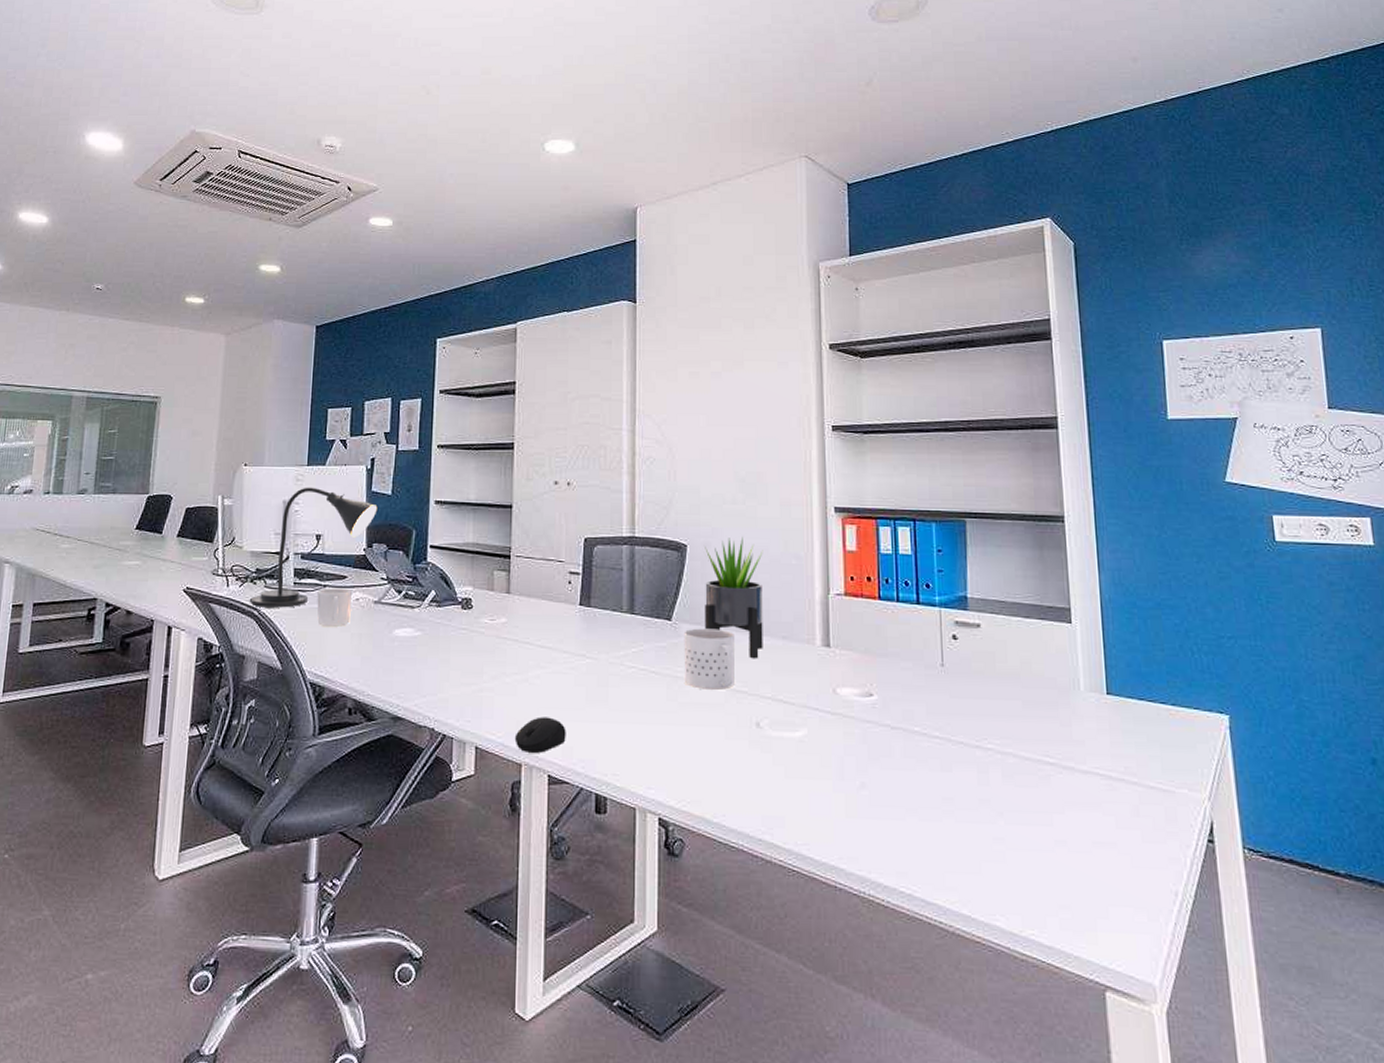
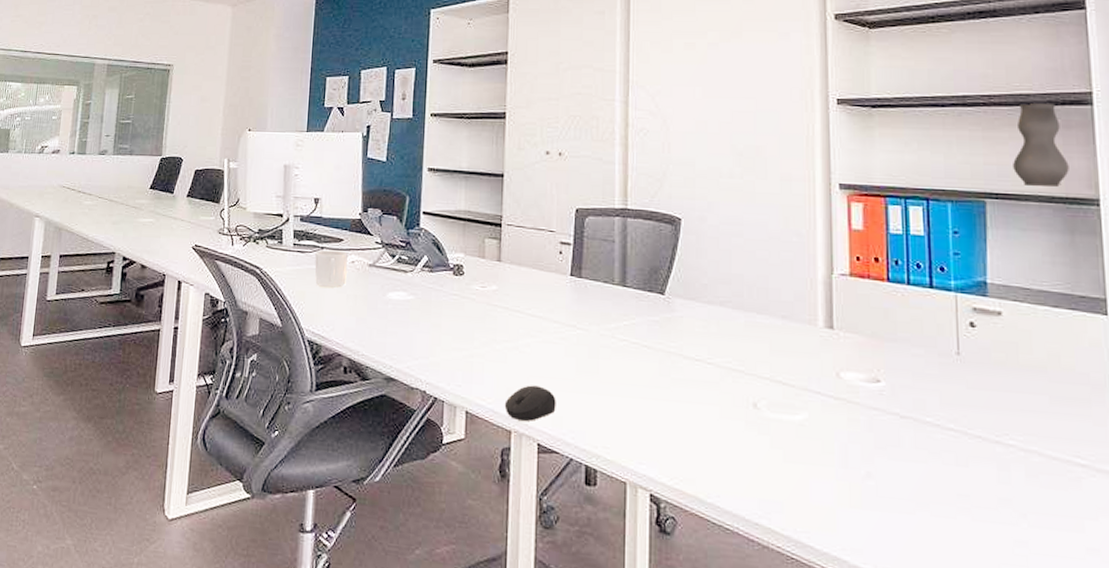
desk lamp: present [249,487,378,608] -> none [252,152,373,268]
mug: present [684,628,735,691] -> none [677,303,730,369]
potted plant: present [705,536,763,659] -> none [700,211,762,338]
vase: none [989,428,1038,505] -> present [1013,103,1069,187]

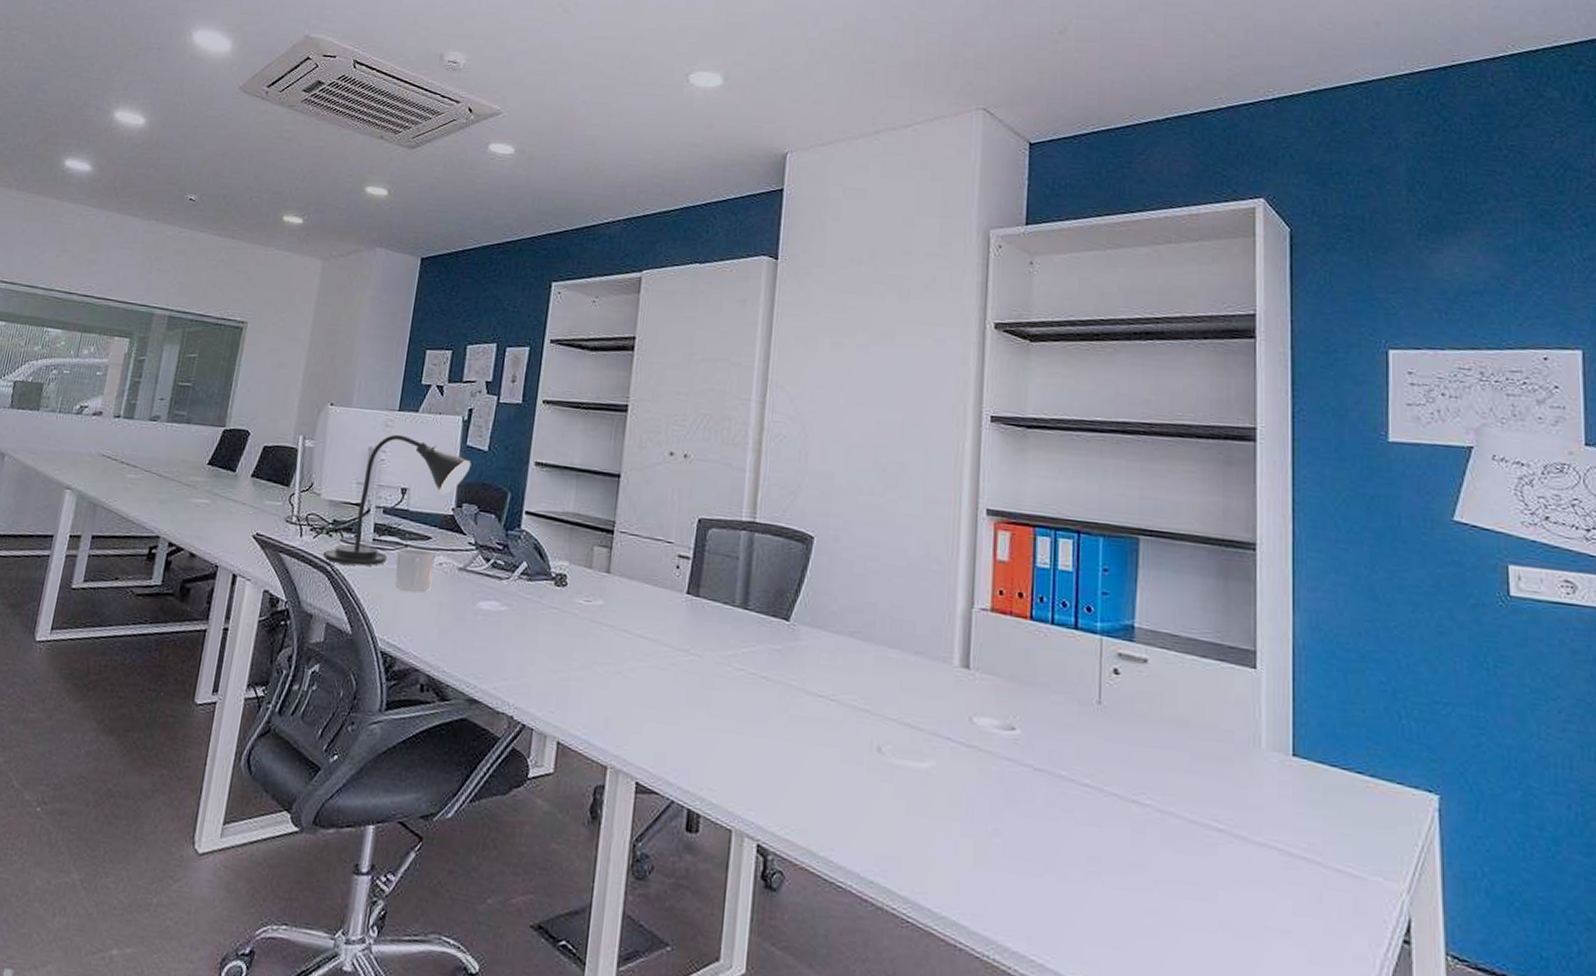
desk lamp: none [252,152,373,268] -> present [322,434,472,566]
computer mouse: present [504,385,556,421] -> none [601,715,661,757]
vase: present [1013,103,1069,187] -> none [1170,434,1227,527]

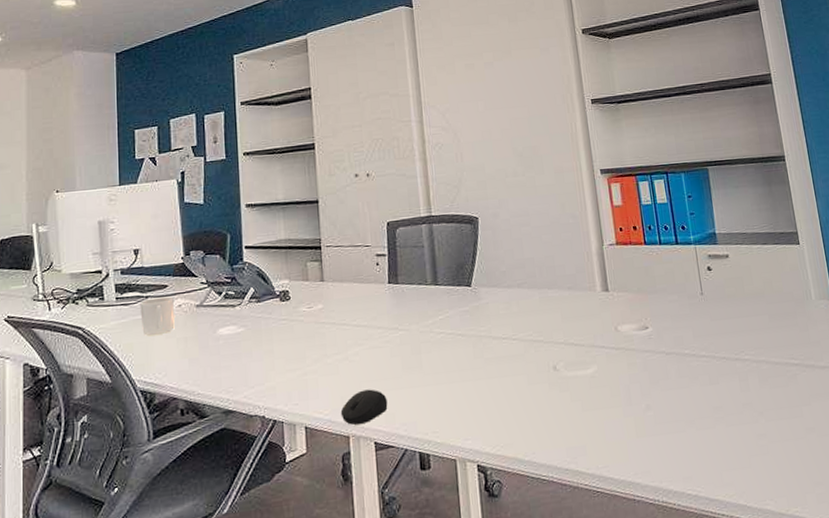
desk lamp: present [322,434,472,566] -> none [72,205,192,326]
computer mouse: none [601,715,661,757] -> present [340,389,388,425]

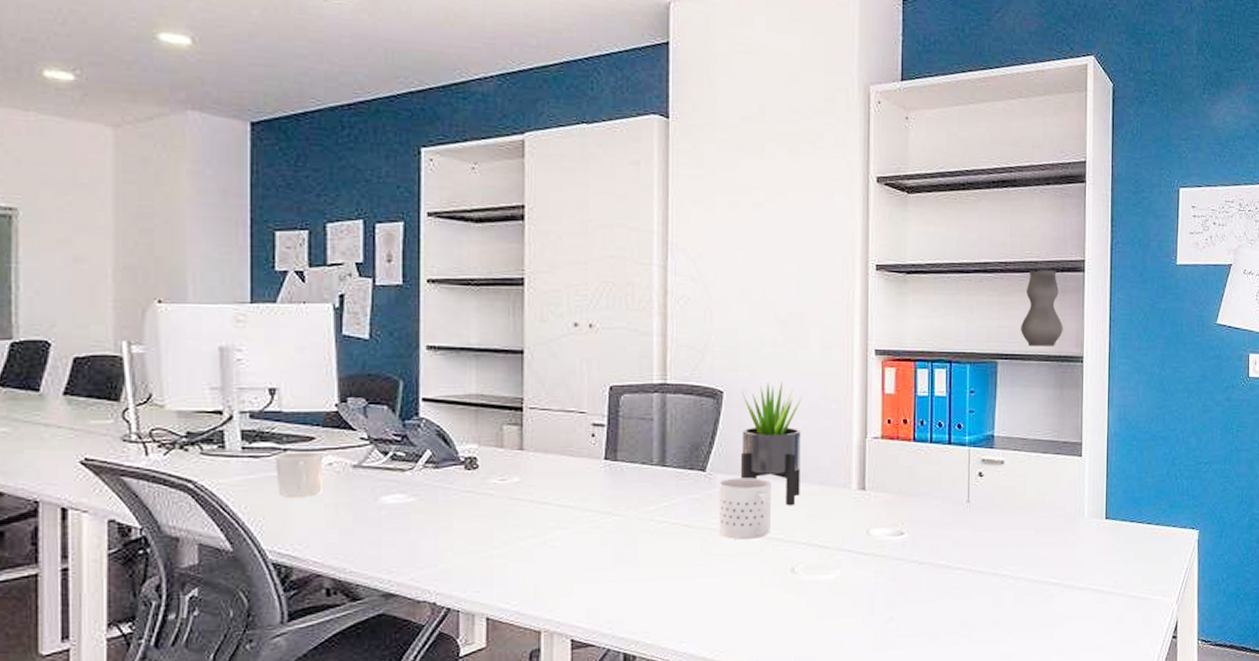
computer mouse: present [340,389,388,425] -> none [532,580,591,619]
mug: none [483,288,532,344] -> present [718,477,771,541]
potted plant: none [494,204,553,311] -> present [741,381,803,506]
vase: none [721,86,762,152] -> present [1021,270,1063,346]

